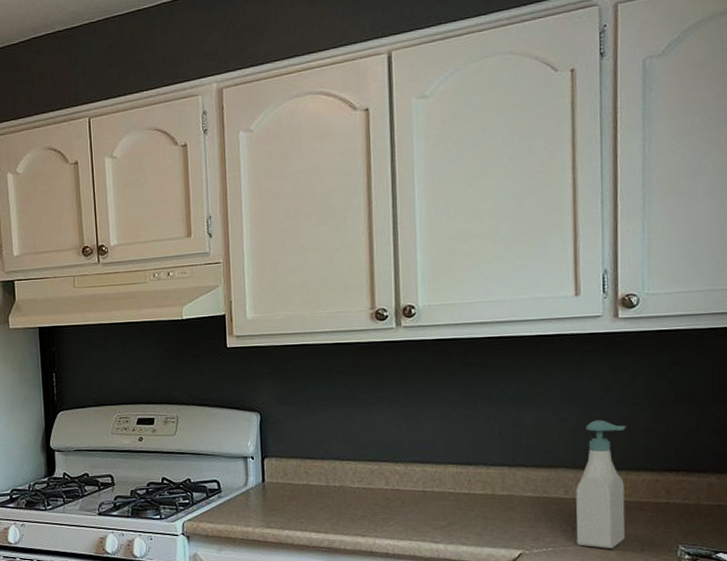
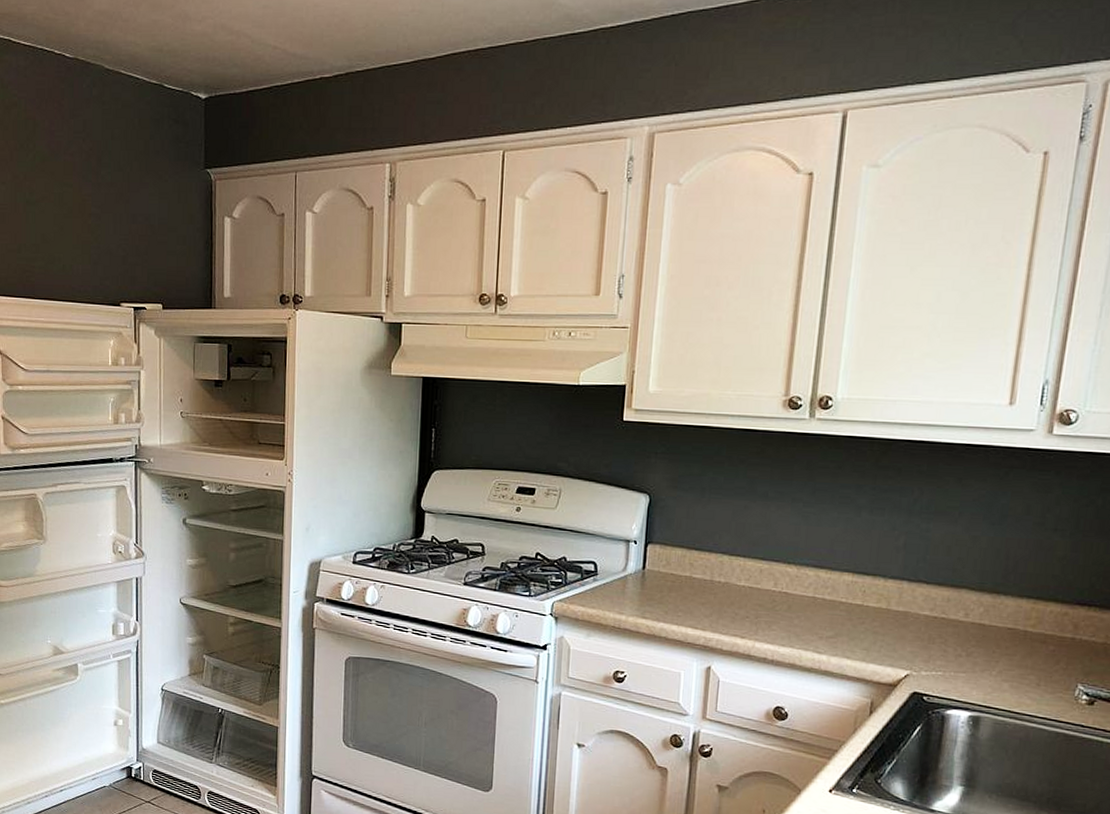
soap bottle: present [576,420,627,548] -> none [969,542,1043,680]

